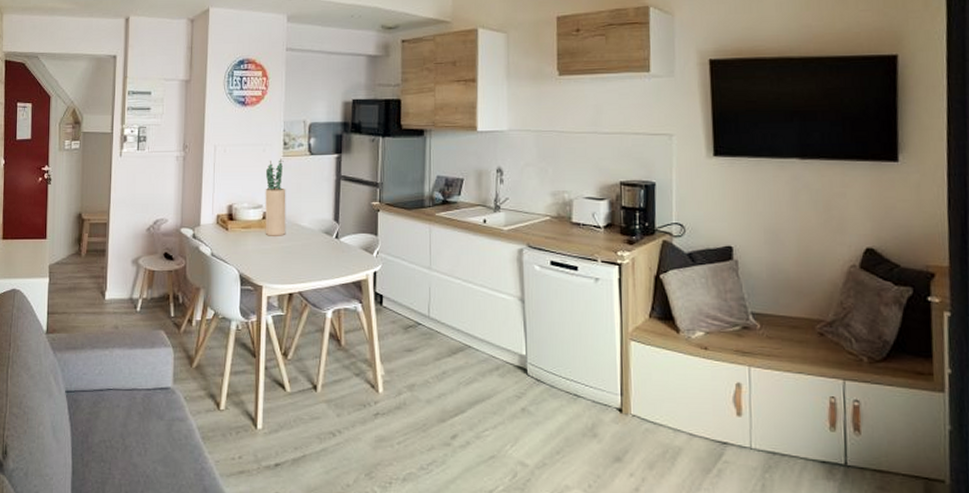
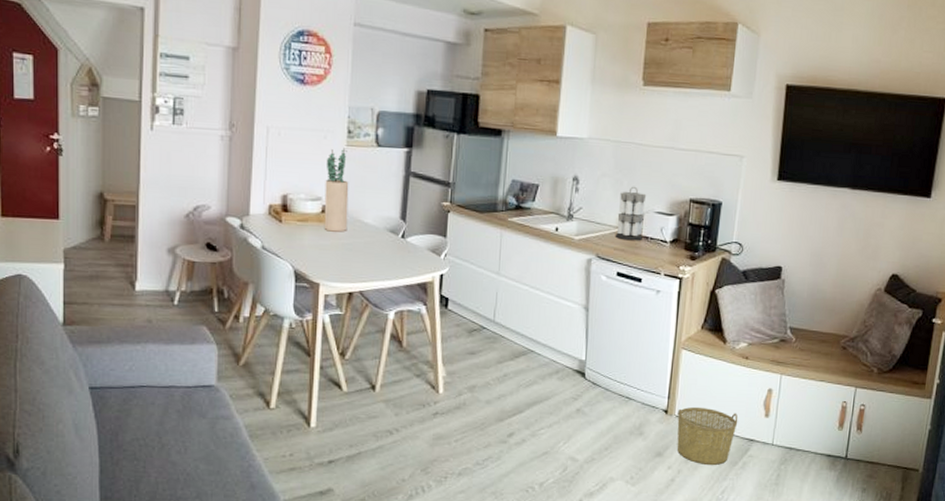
spice rack: none [545,173,574,228] -> present [616,186,647,241]
basket: none [633,404,706,472] -> present [677,406,738,465]

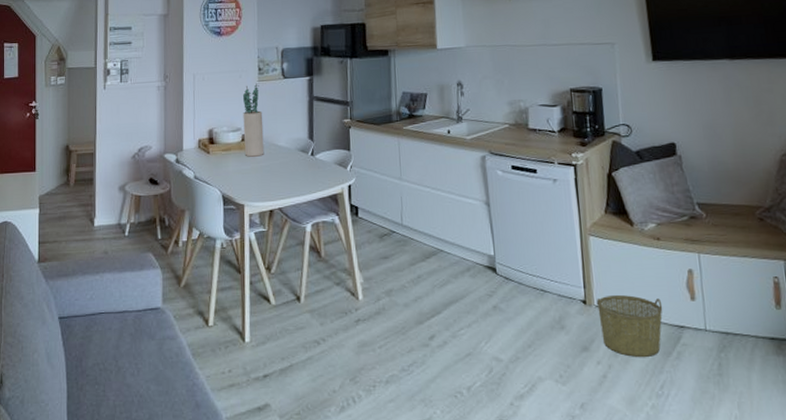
spice rack: present [616,186,647,241] -> none [503,84,531,135]

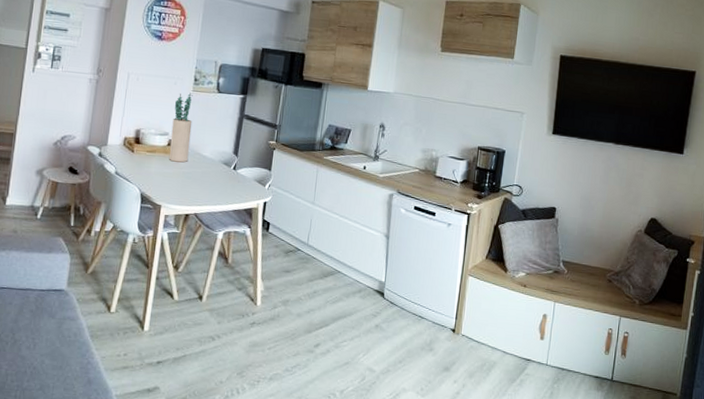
basket: present [596,294,663,357] -> none [462,327,517,381]

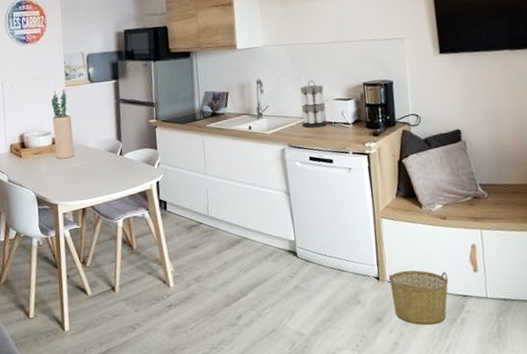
spice rack: none [414,134,442,181] -> present [300,80,327,128]
basket: none [462,327,517,381] -> present [388,270,449,325]

